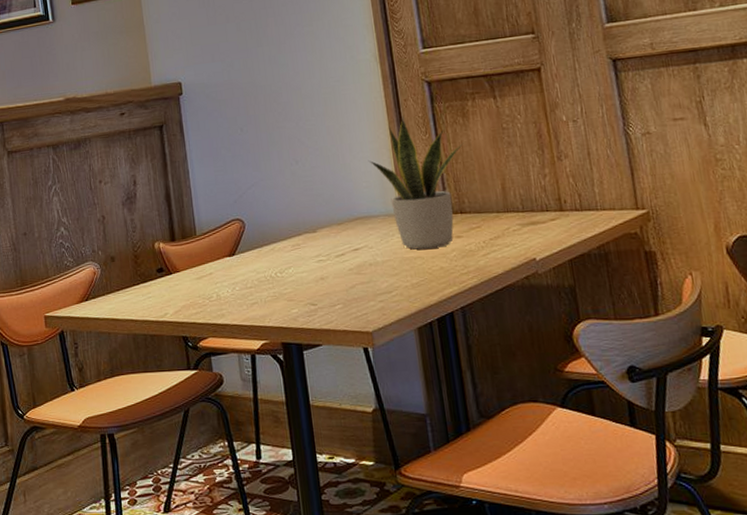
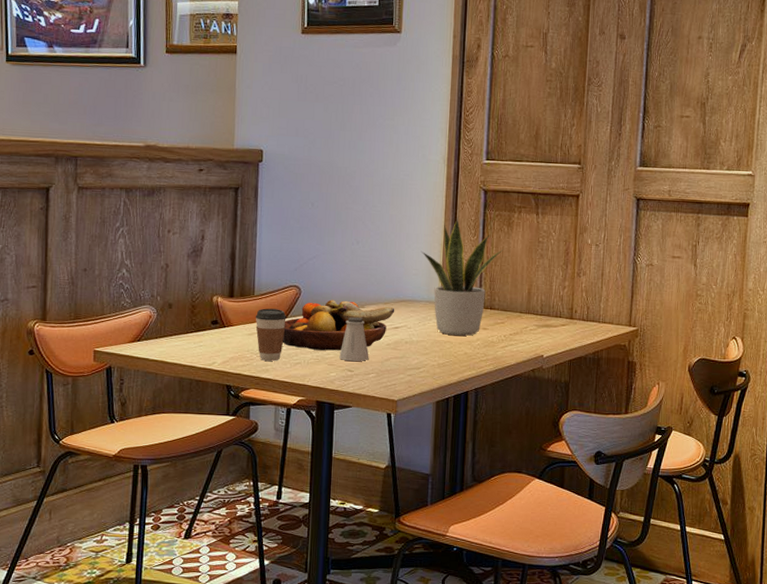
coffee cup: none [201,246,236,305] -> present [255,308,286,361]
fruit bowl: none [232,227,352,287] -> present [283,299,395,351]
saltshaker: none [298,244,332,294] -> present [339,317,369,362]

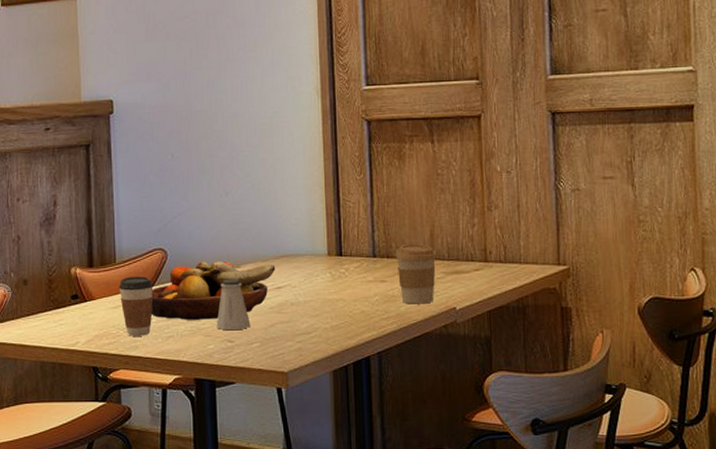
potted plant: present [421,216,505,336] -> none [299,153,397,291]
coffee cup: none [497,298,532,351] -> present [395,243,437,304]

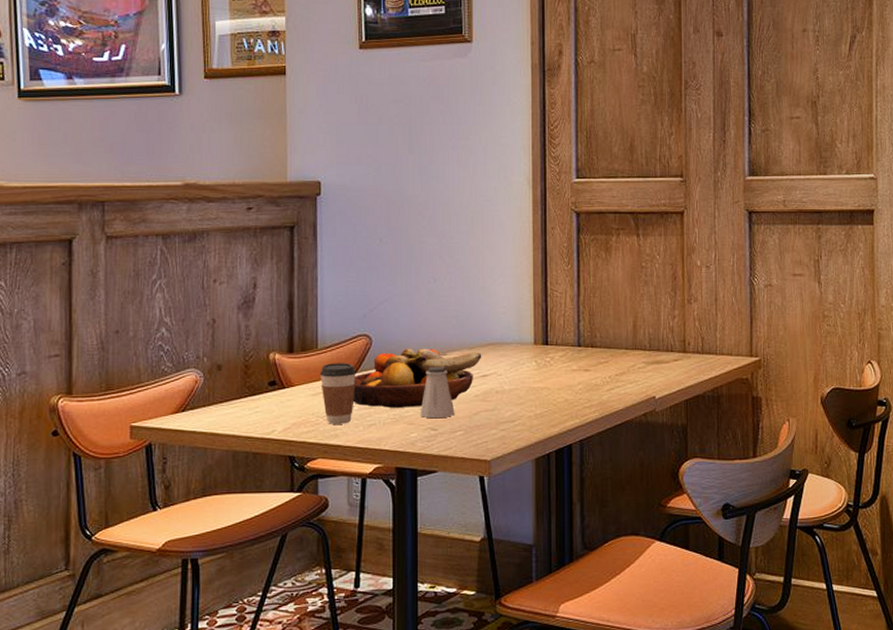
coffee cup: present [395,243,437,304] -> none [599,333,639,393]

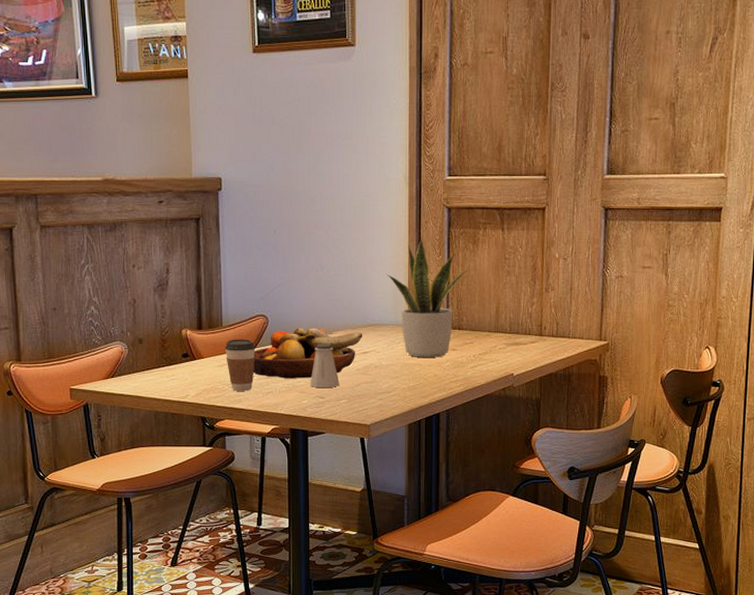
potted plant: none [508,243,603,380] -> present [386,236,471,357]

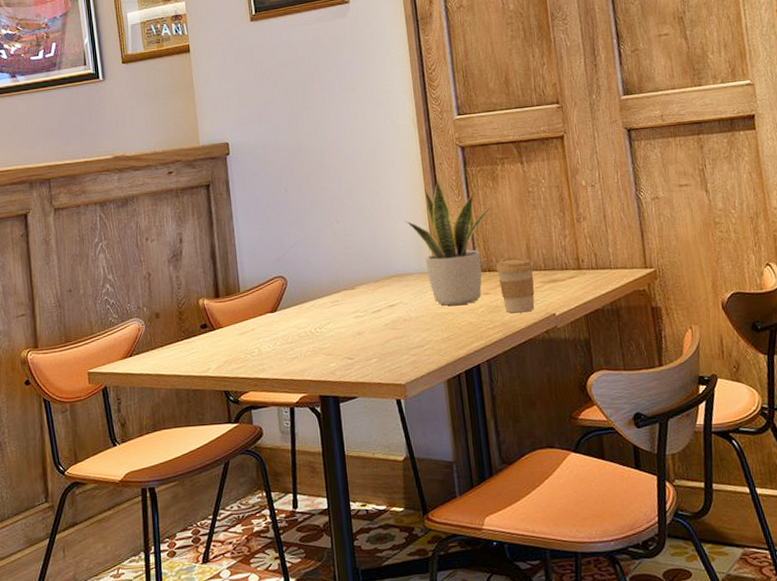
coffee cup: present [224,339,256,391] -> none [244,303,277,360]
fruit bowl: present [253,327,363,378] -> none [274,284,388,342]
saltshaker: present [310,344,340,388] -> none [336,300,368,349]
coffee cup: none [465,318,500,370] -> present [495,256,535,313]

